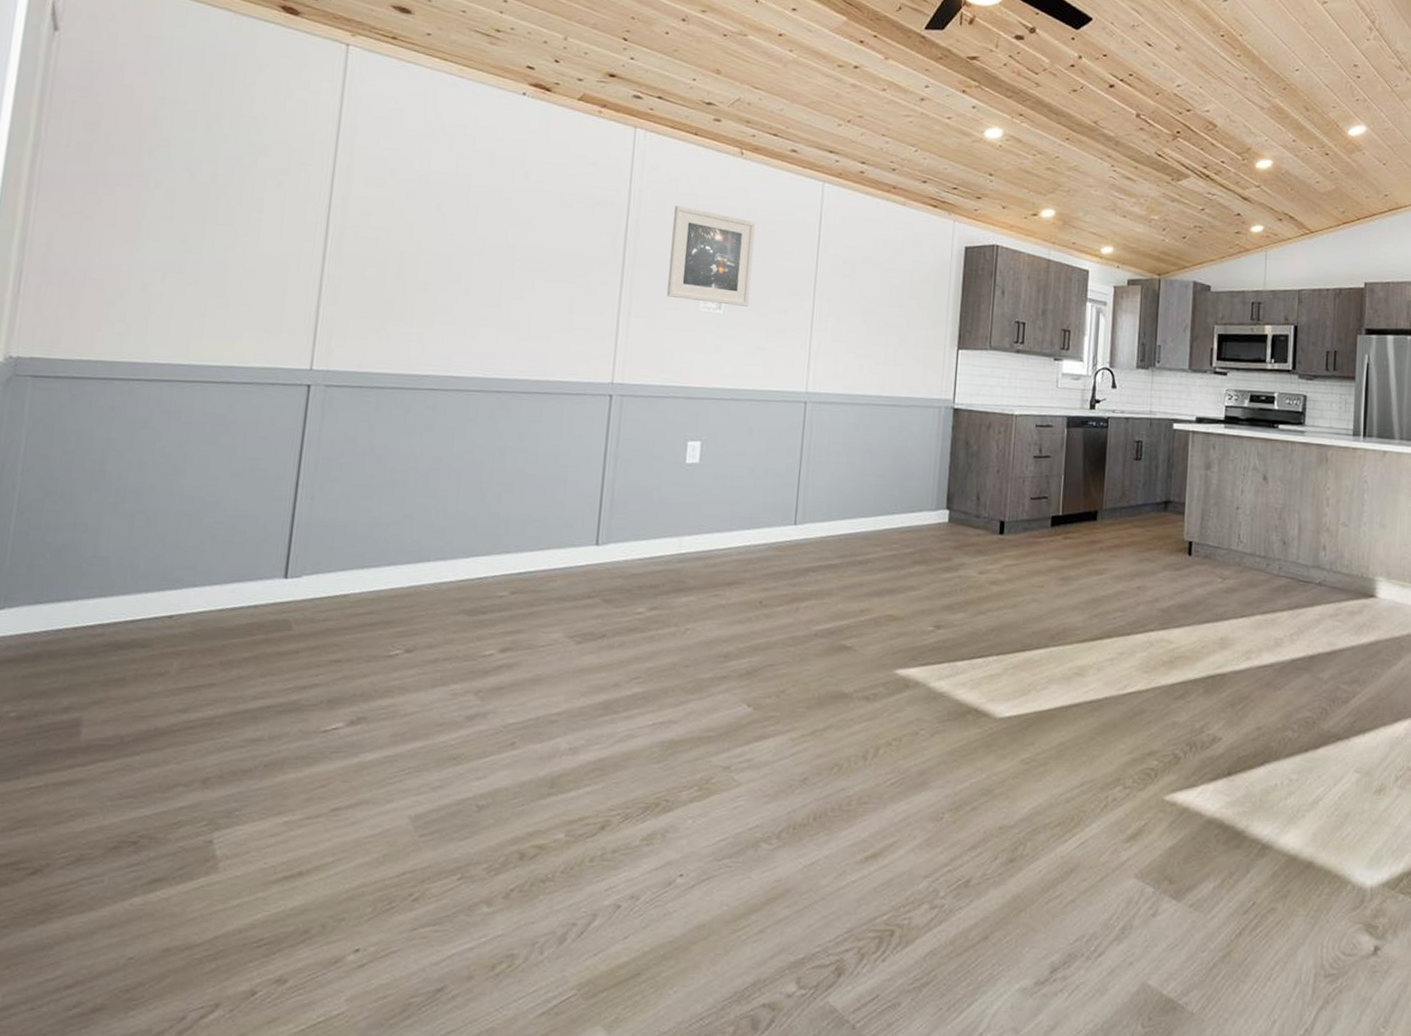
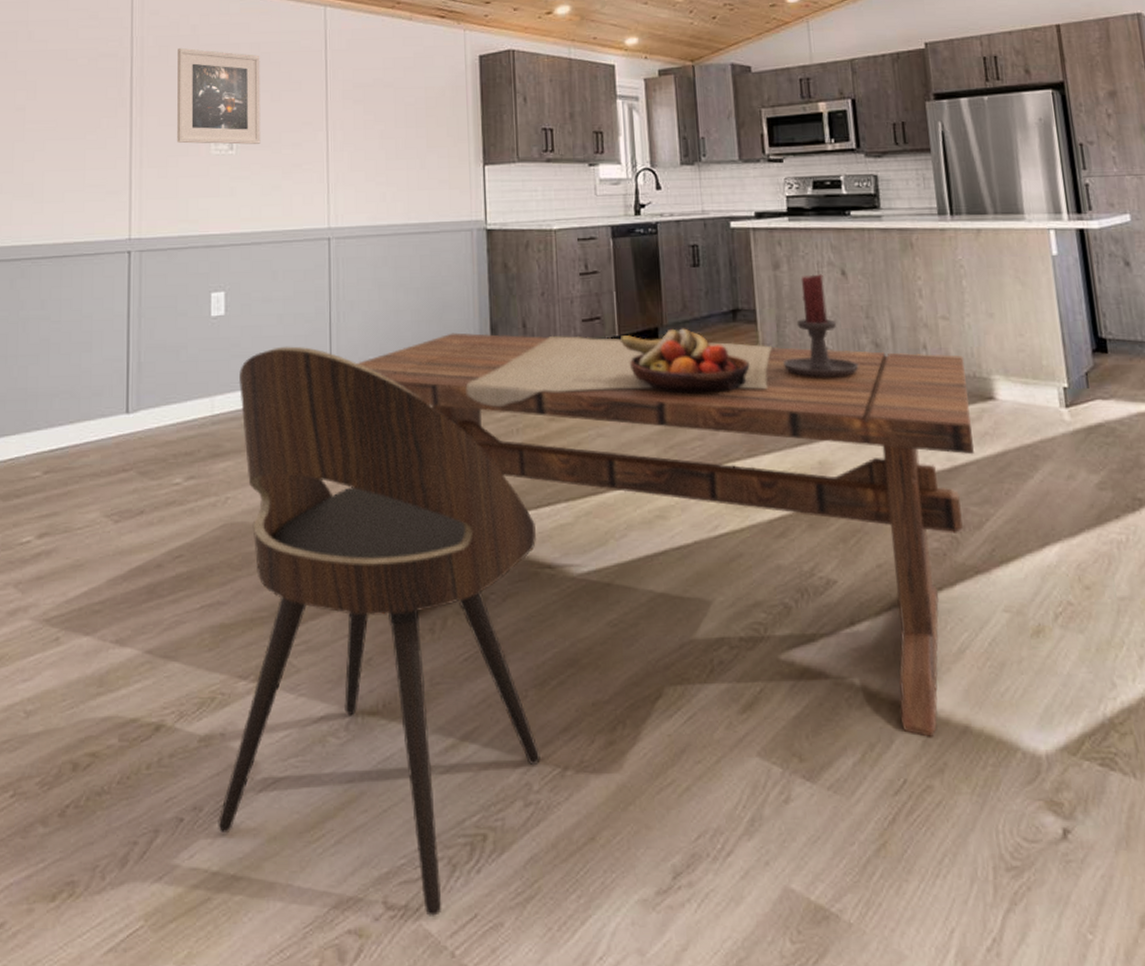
dining chair: none [652,497,968,995] -> present [218,346,541,916]
dining table: none [820,498,1355,869] -> present [357,332,974,737]
fruit bowl: none [1062,512,1173,572] -> present [619,328,750,393]
candle holder: none [1202,477,1266,568] -> present [783,274,859,378]

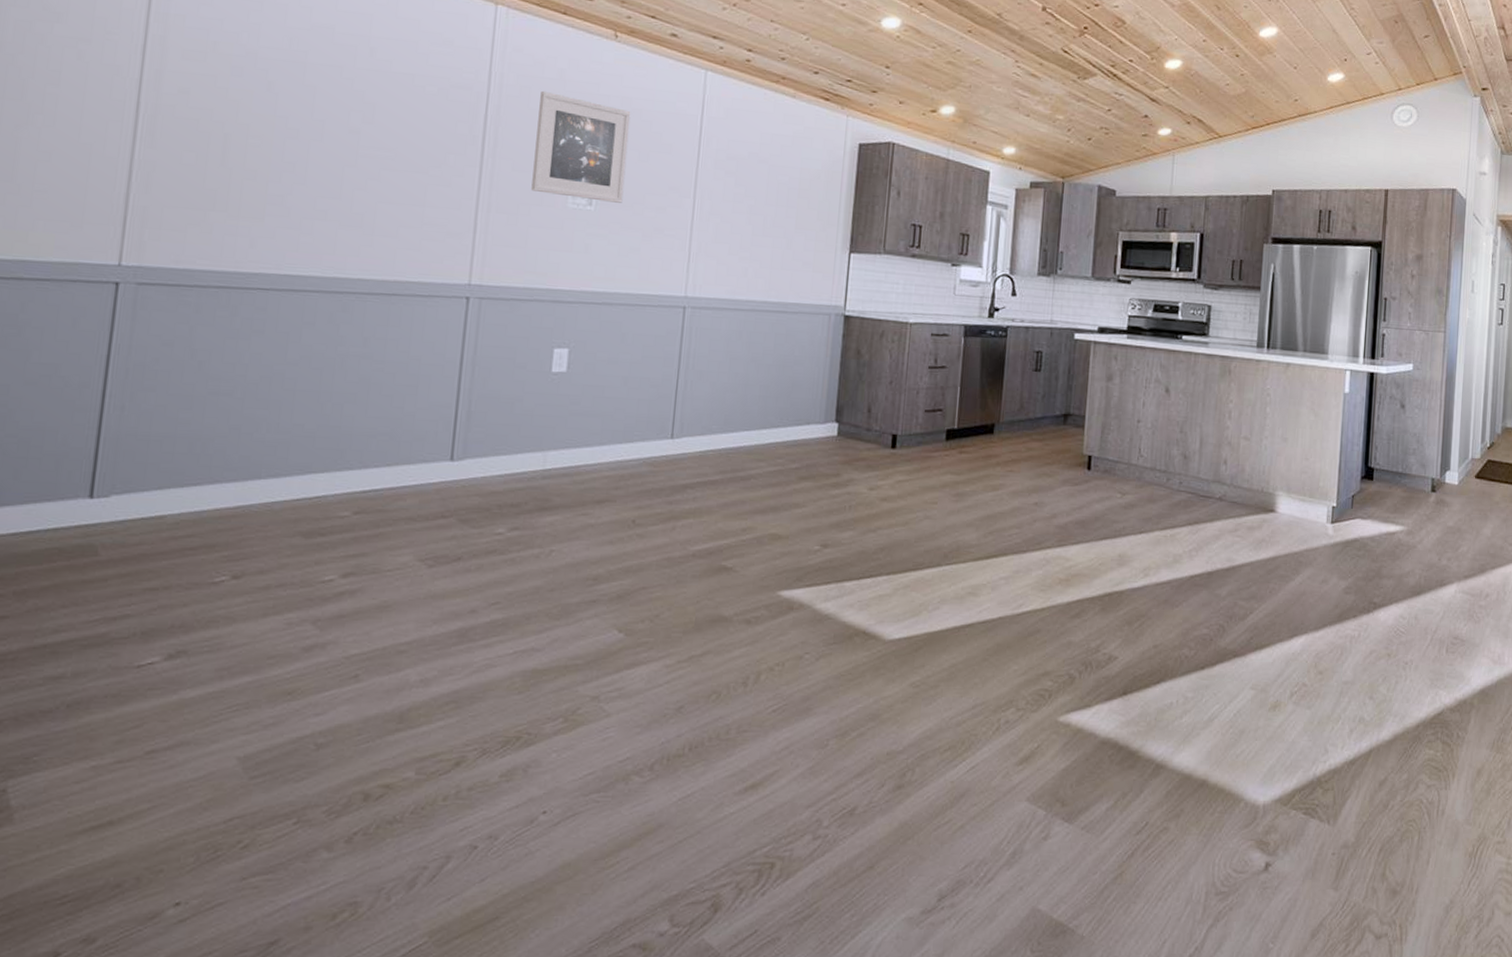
dining chair: present [218,346,541,916] -> none [512,408,856,932]
dining table: present [357,332,974,737] -> none [700,411,1256,788]
fruit bowl: present [619,328,750,393] -> none [957,426,1072,488]
candle holder: present [783,274,859,378] -> none [1102,389,1167,483]

